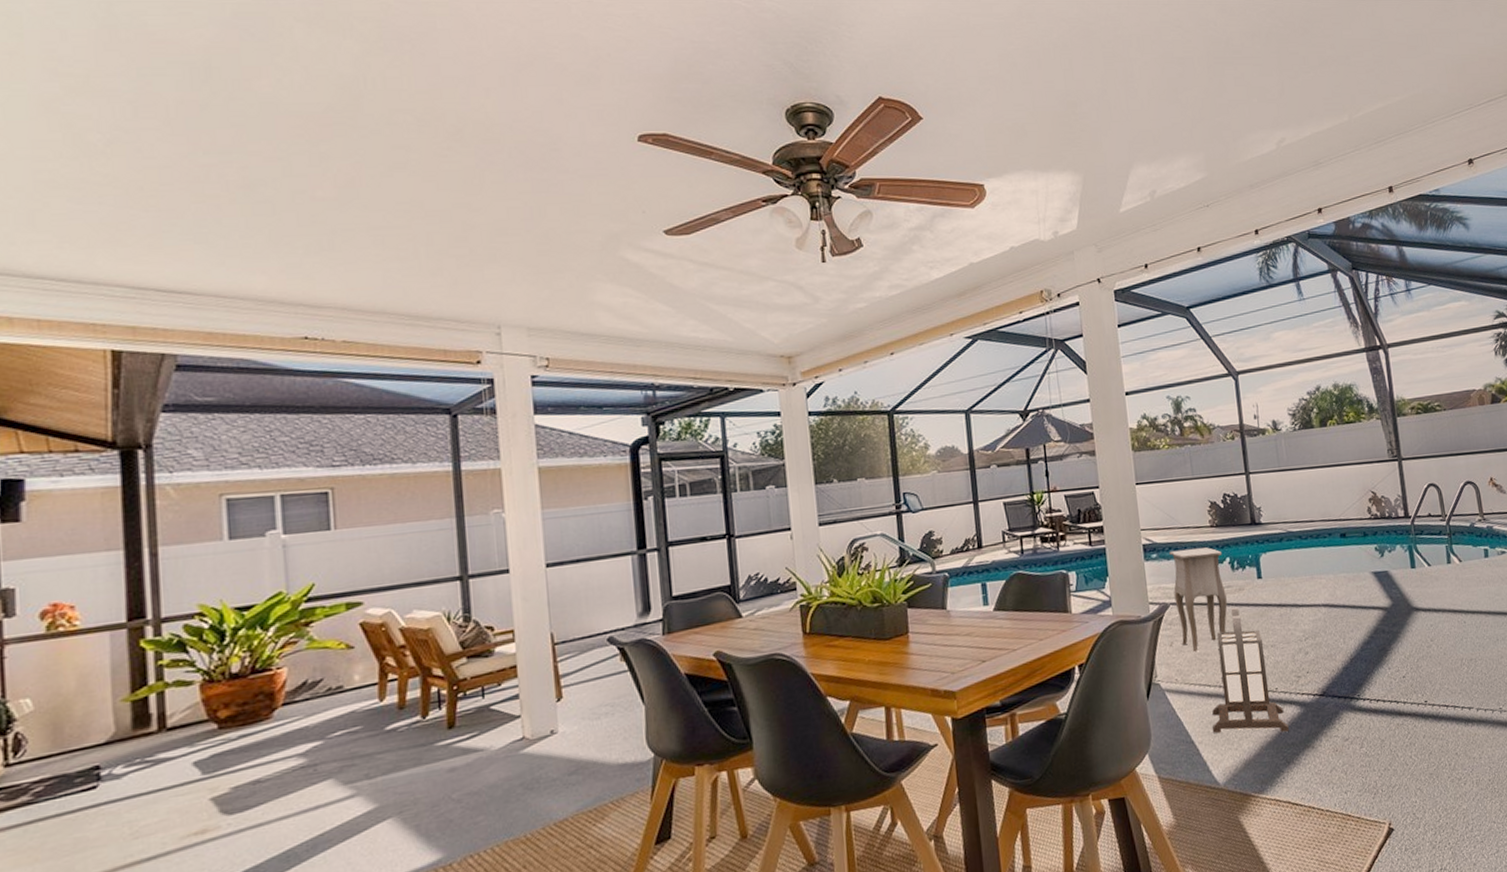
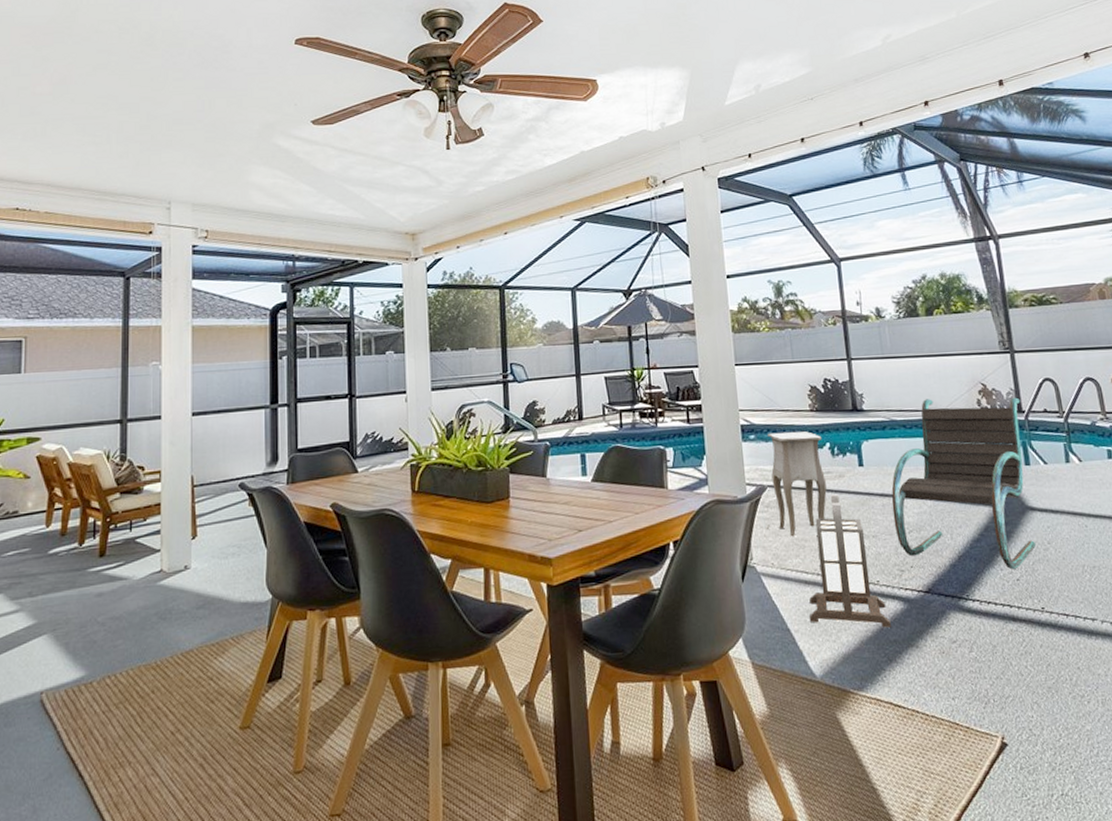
lounge chair: none [1288,503,1420,667] -> present [891,397,1036,569]

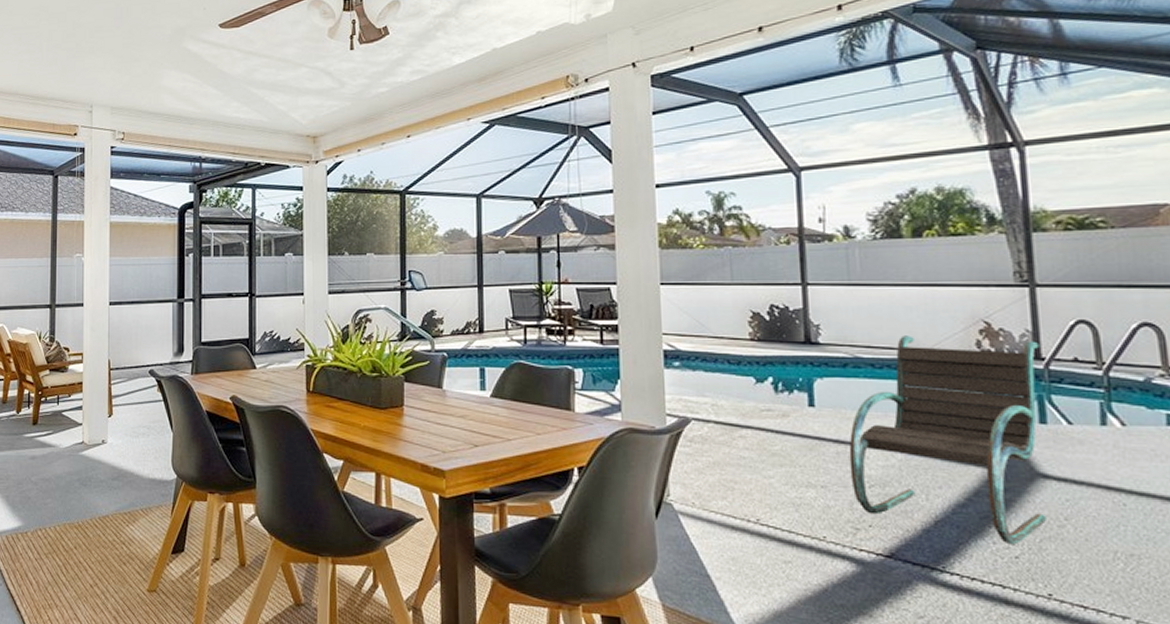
side table: present [765,431,827,537] -> none [686,361,765,477]
lantern: present [809,493,891,628] -> none [735,434,838,590]

